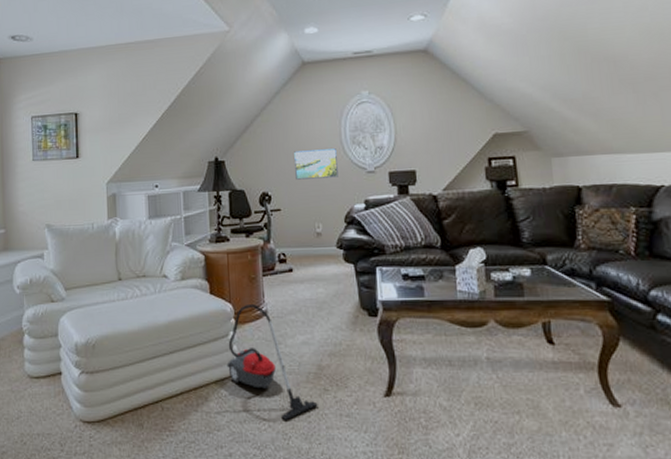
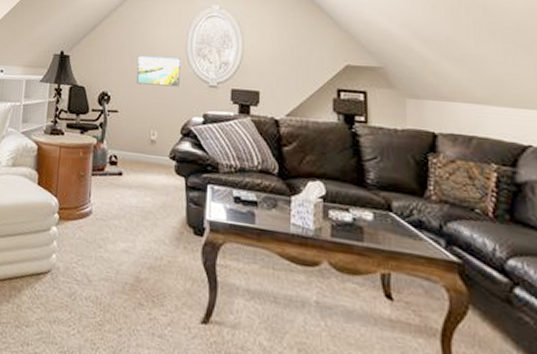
vacuum cleaner: present [227,304,318,421] -> none [44,201,131,330]

